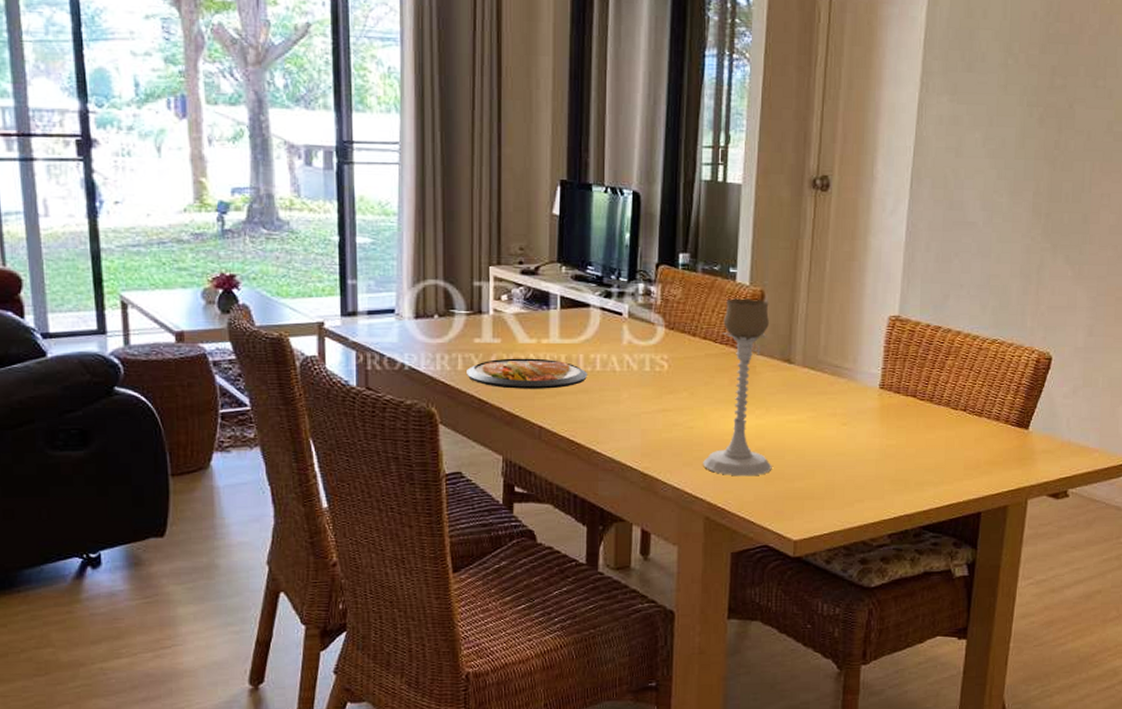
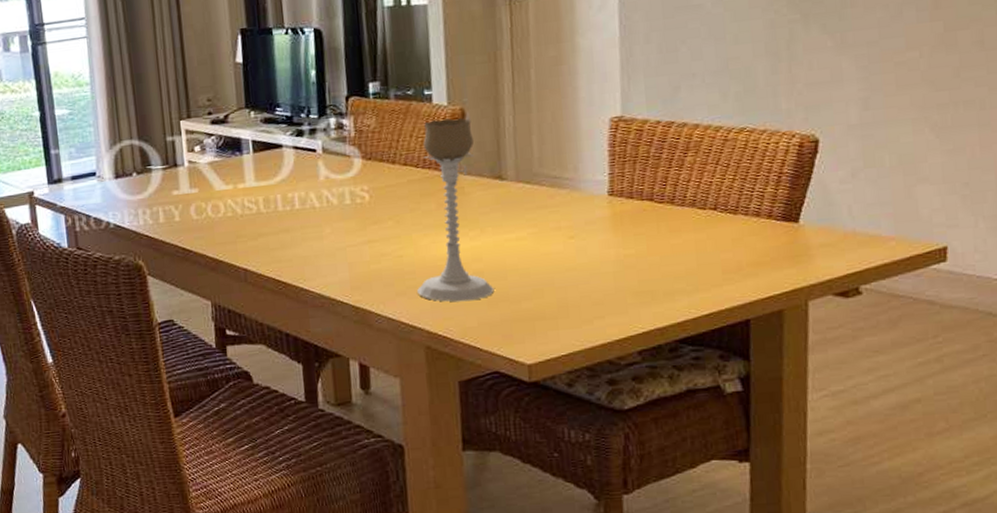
dish: present [467,358,587,389] -> none [168,203,287,236]

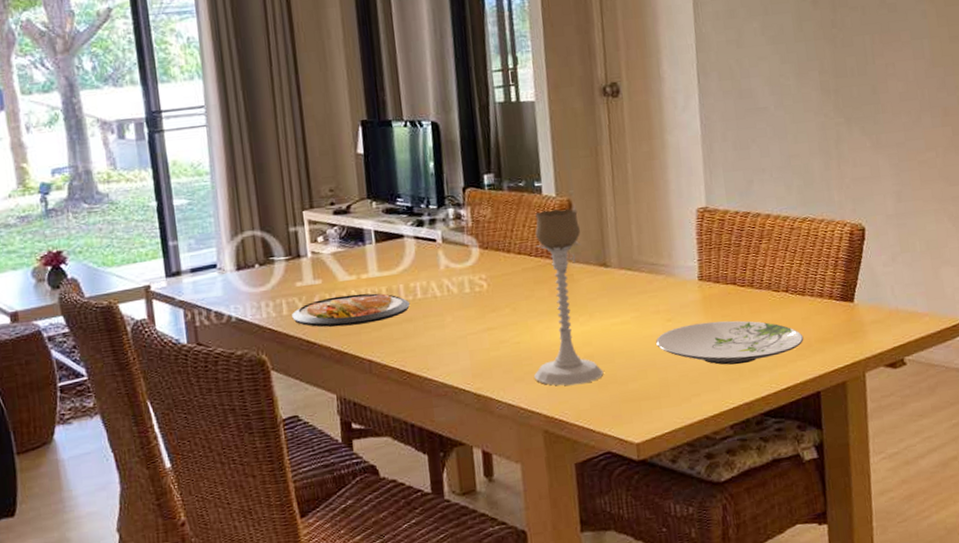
dish: none [168,203,287,236] -> present [292,293,410,327]
plate: none [555,239,733,287] -> present [656,320,804,365]

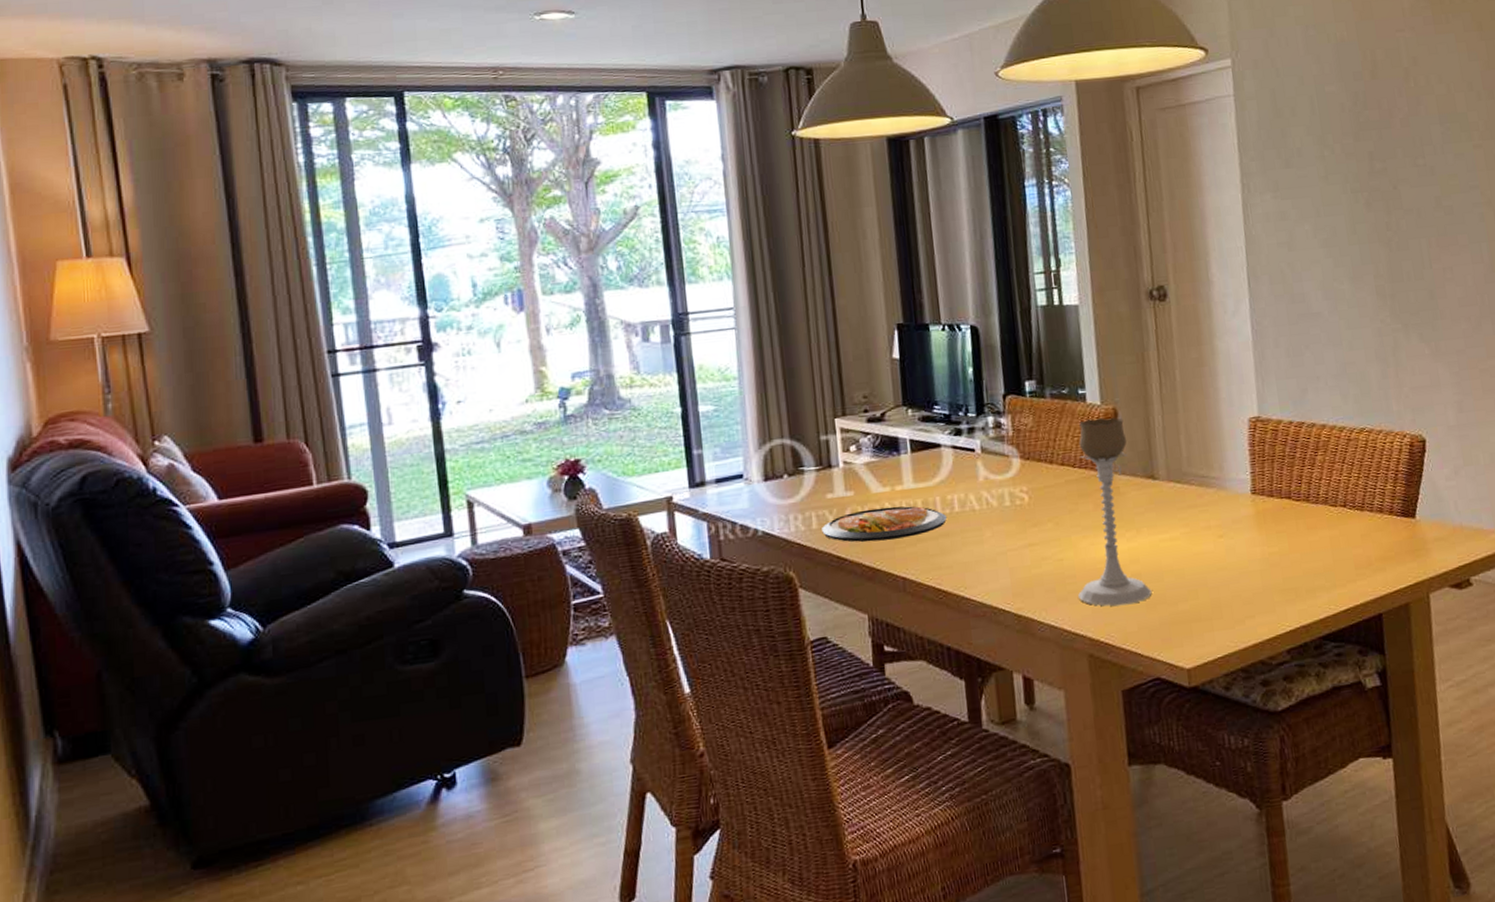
plate: present [656,320,804,365] -> none [1207,537,1364,585]

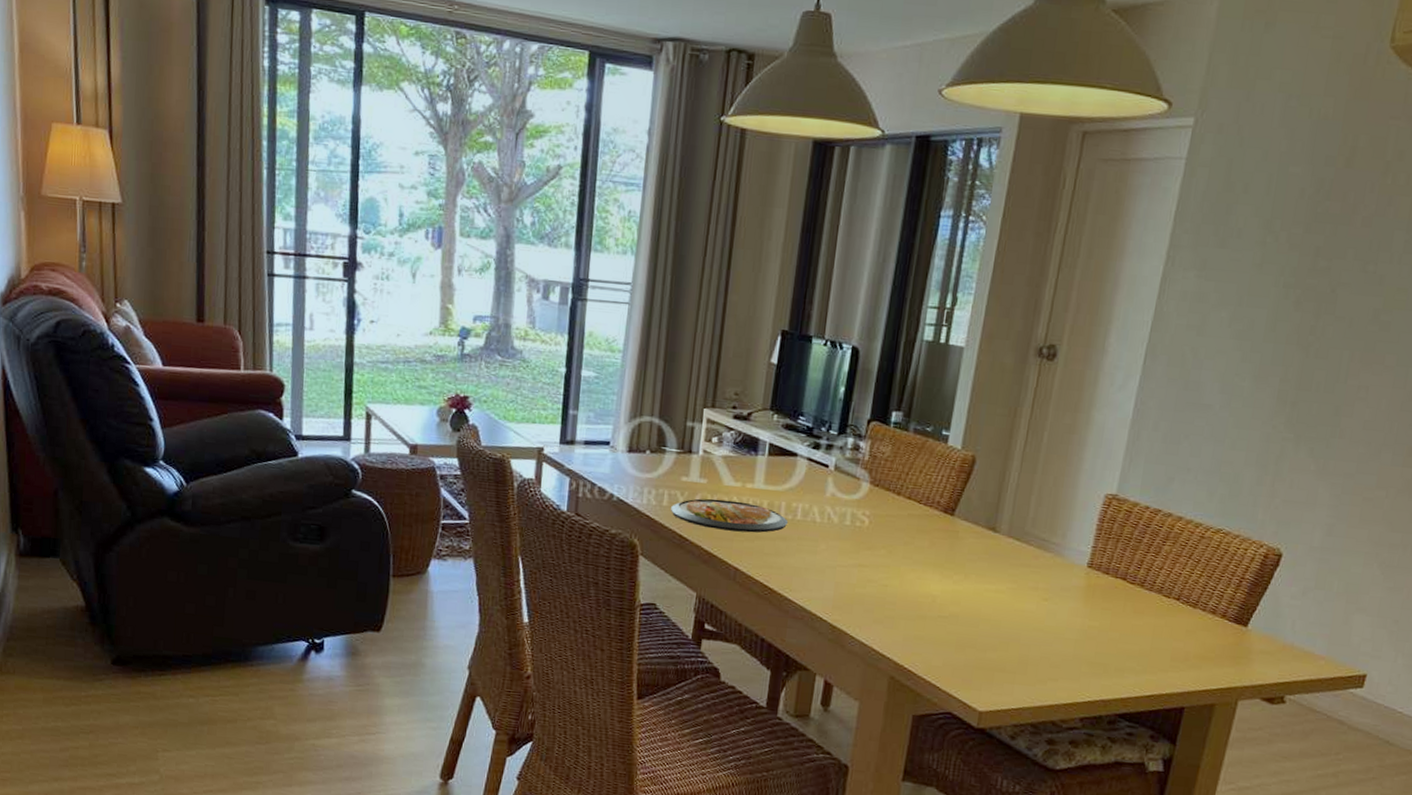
candle holder: present [1077,417,1152,606] -> none [893,461,980,642]

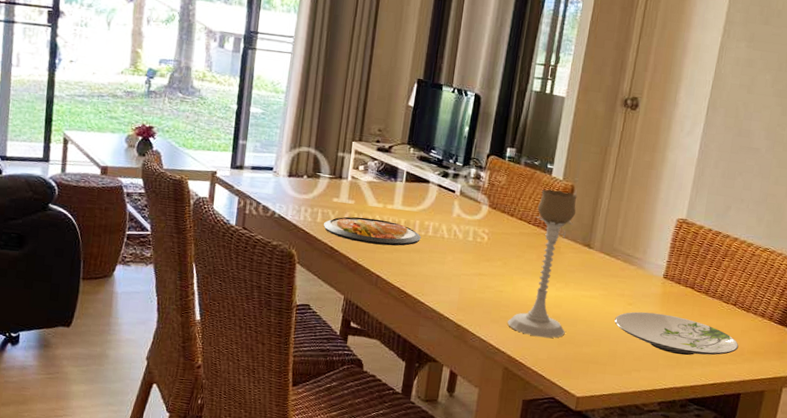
candle holder: none [893,461,980,642] -> present [507,189,577,338]
plate: none [1026,608,1183,661] -> present [614,311,739,355]

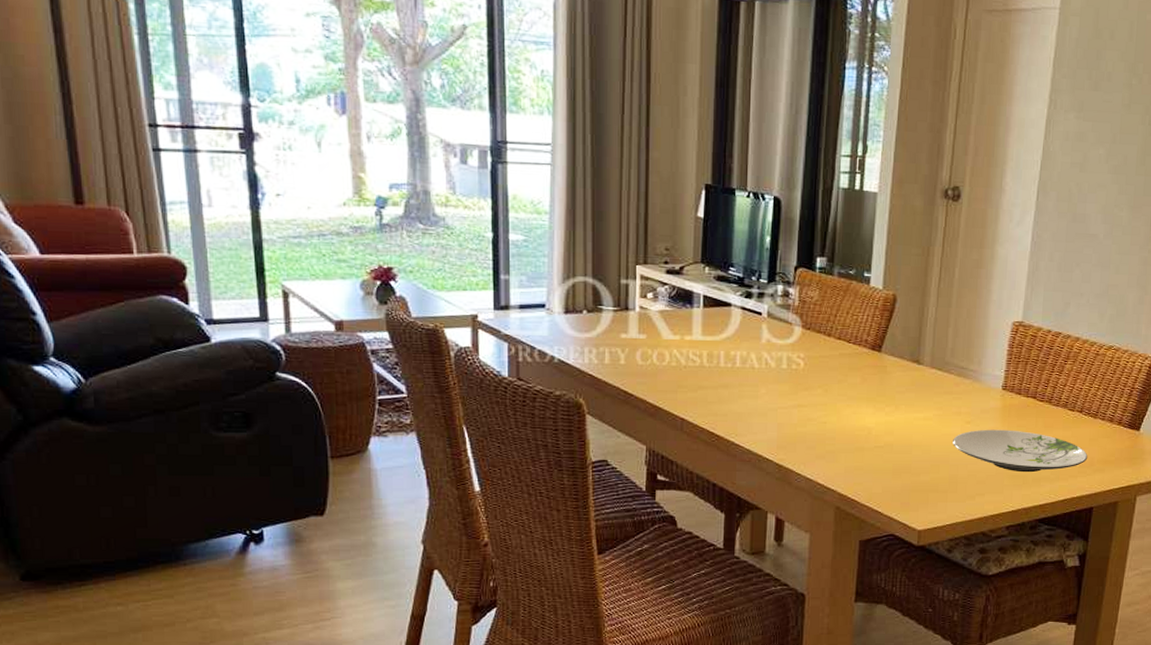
dish: present [324,216,421,246] -> none [613,353,727,383]
candle holder: present [507,189,577,338] -> none [834,301,901,470]

